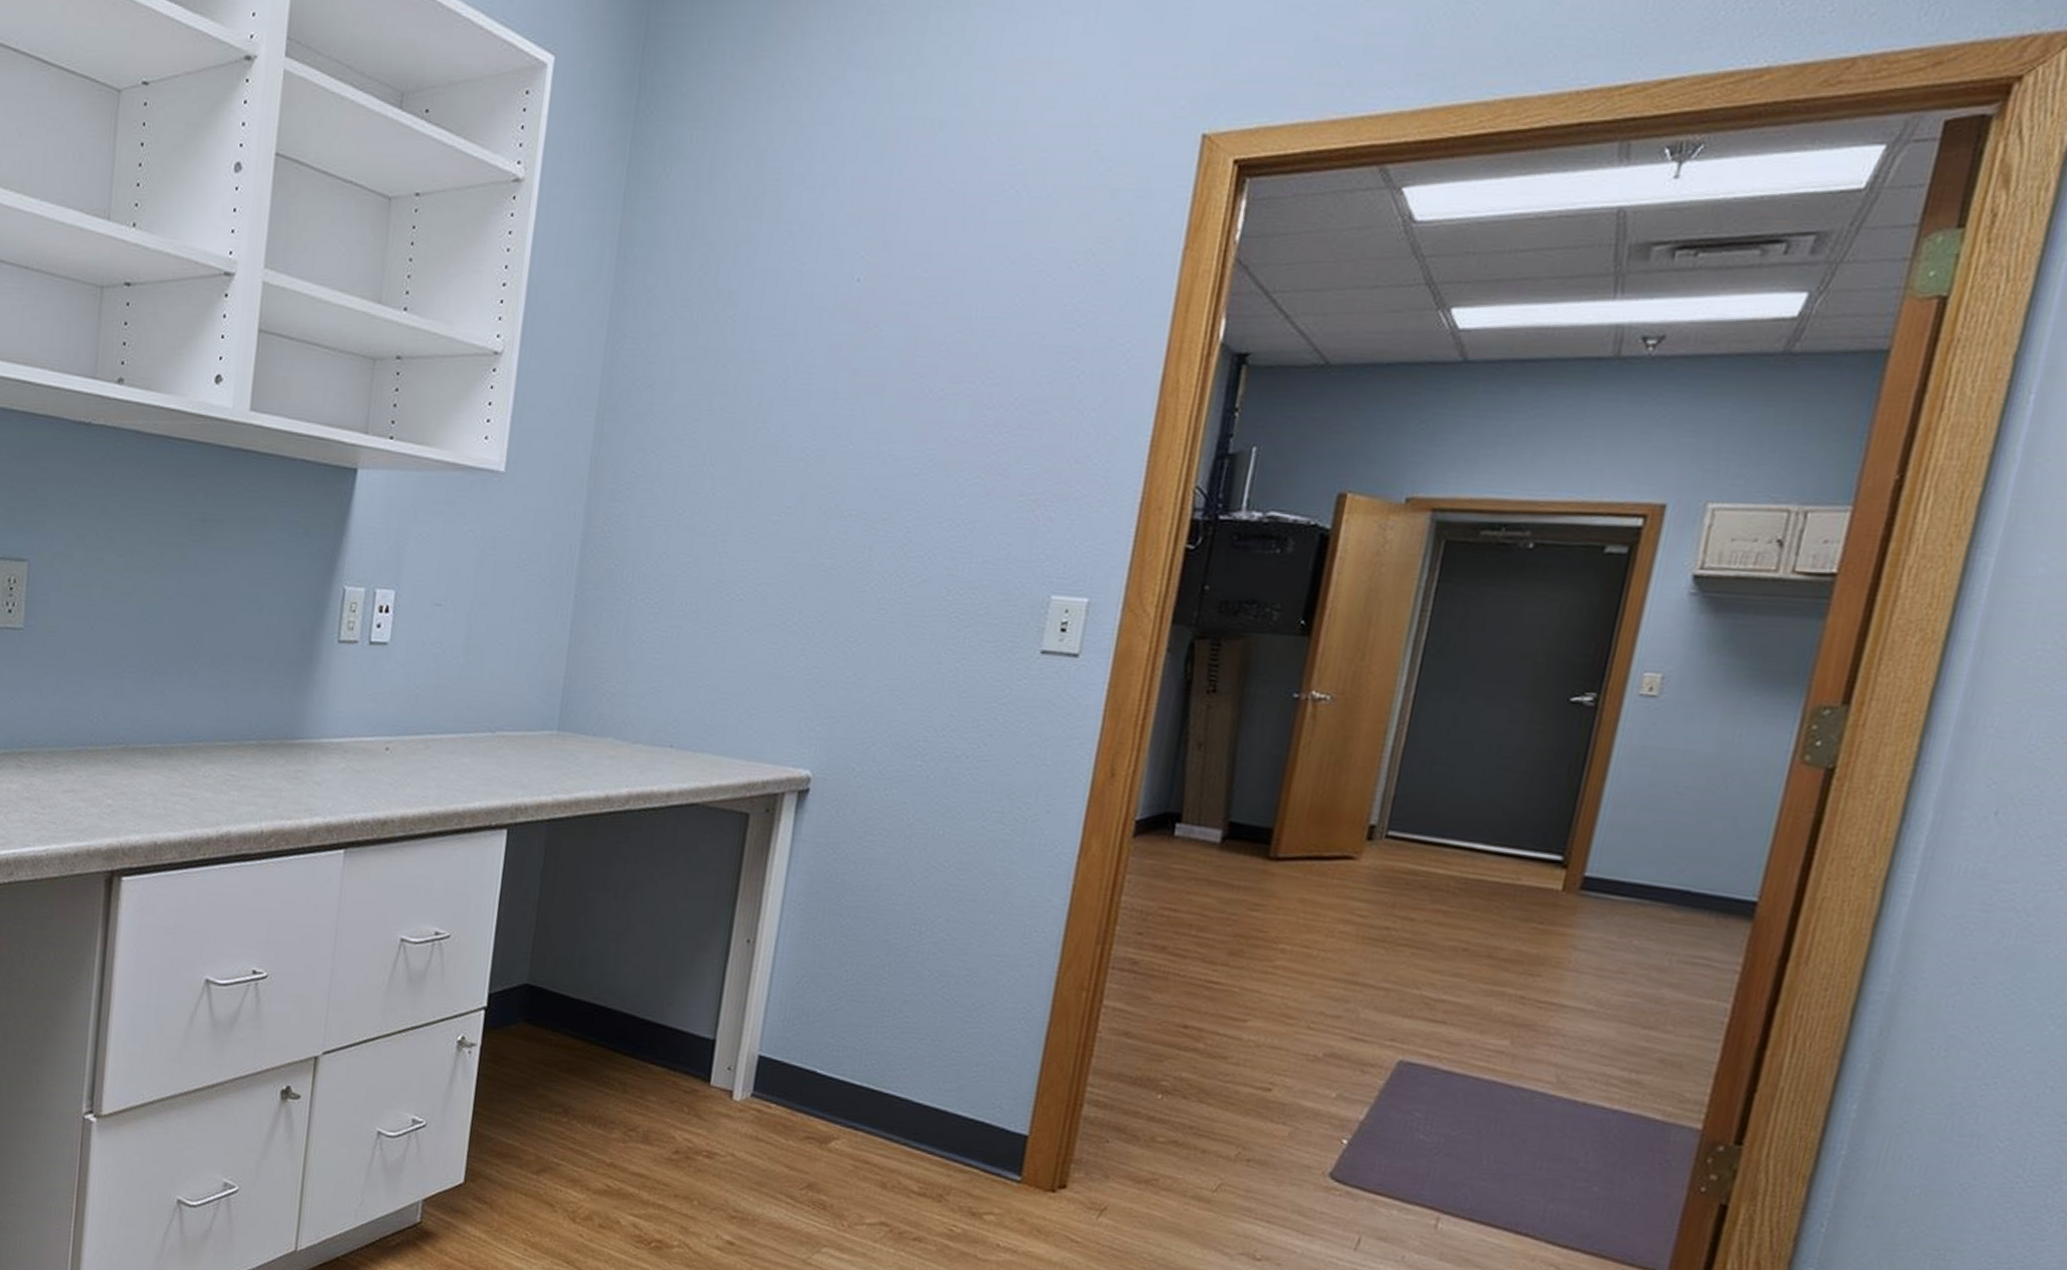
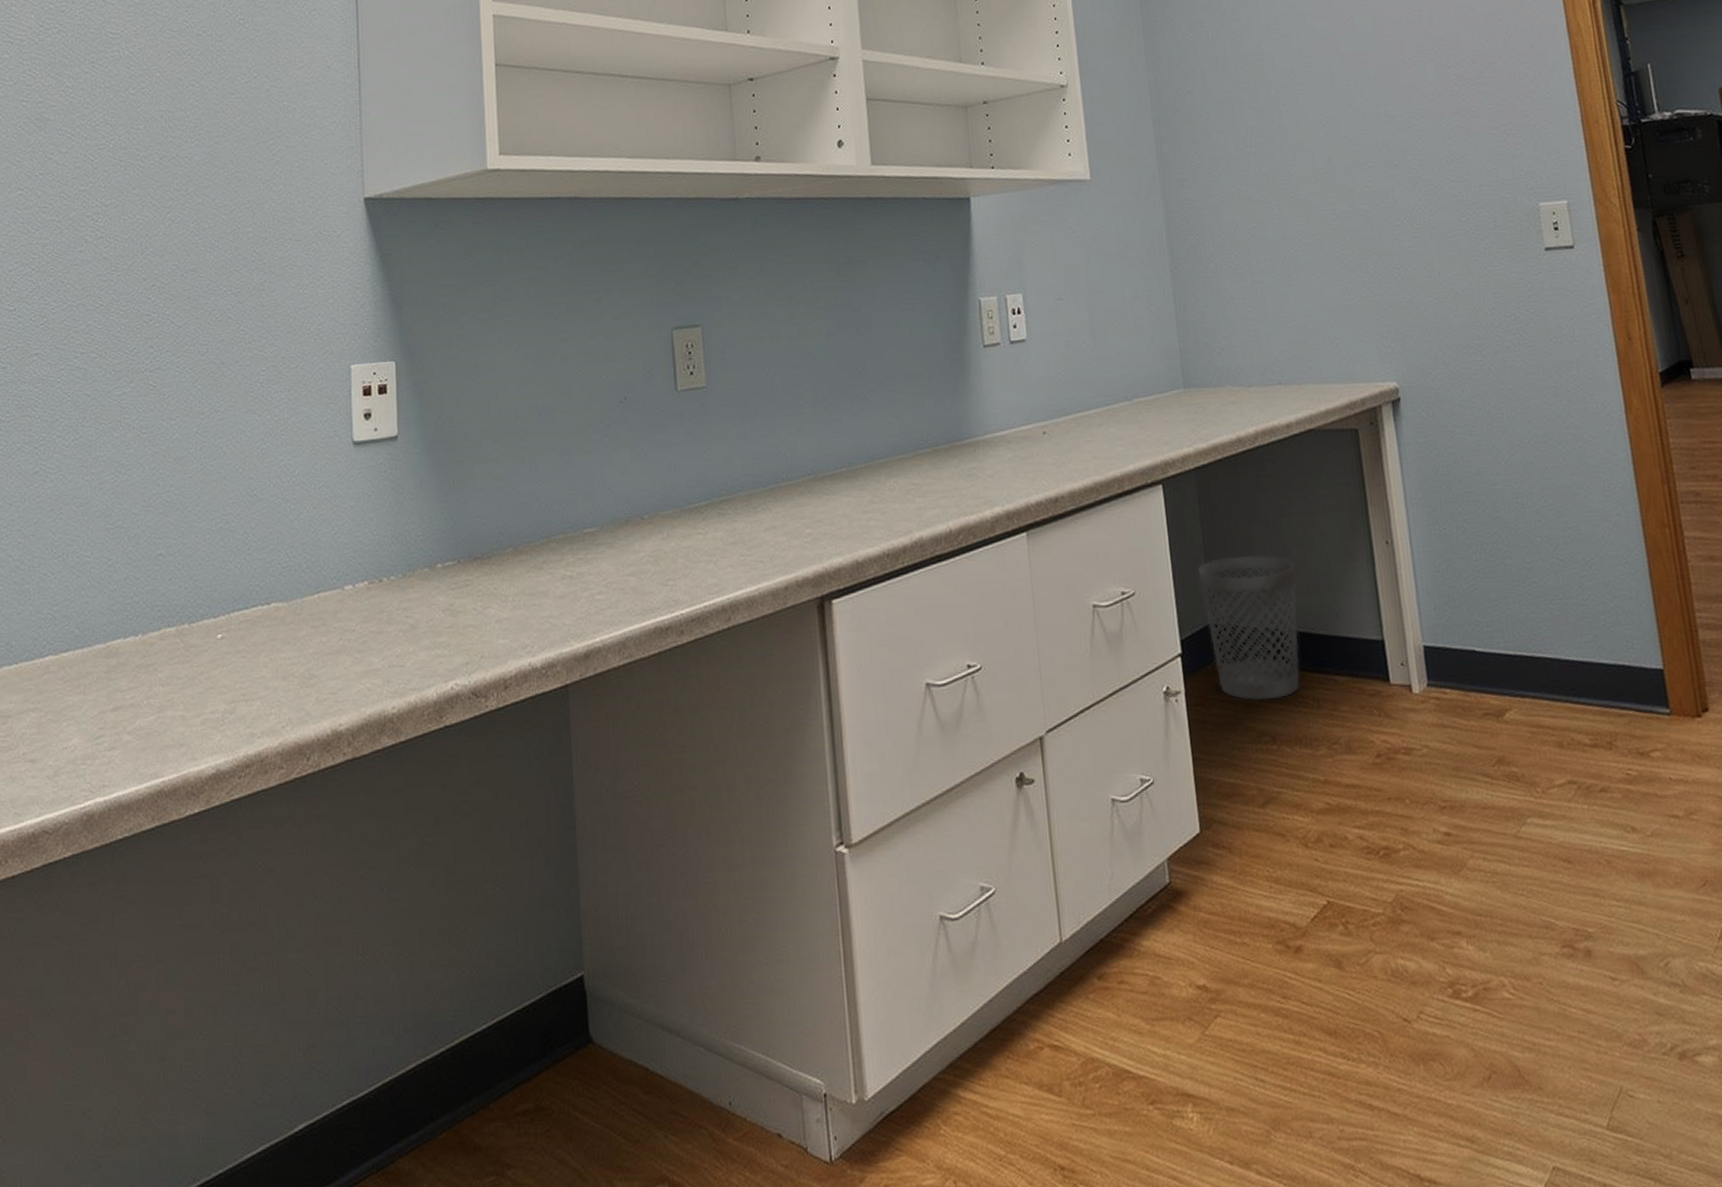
wastebasket: none [520,919,637,1075] -> present [1197,555,1300,701]

